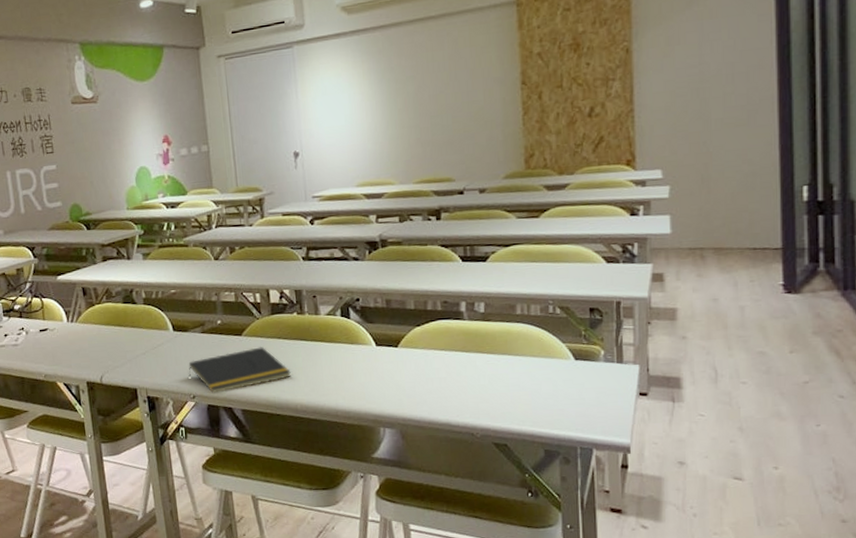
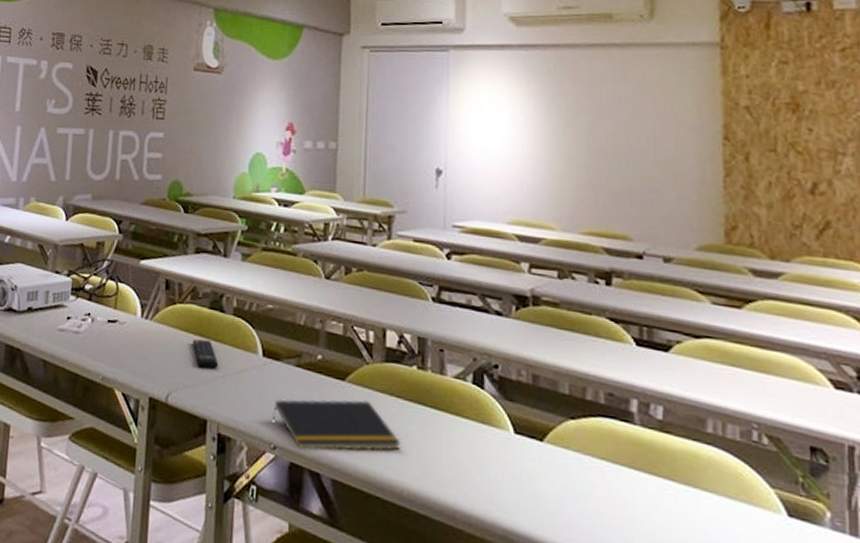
remote control: none [113,328,139,351] -> present [192,339,219,369]

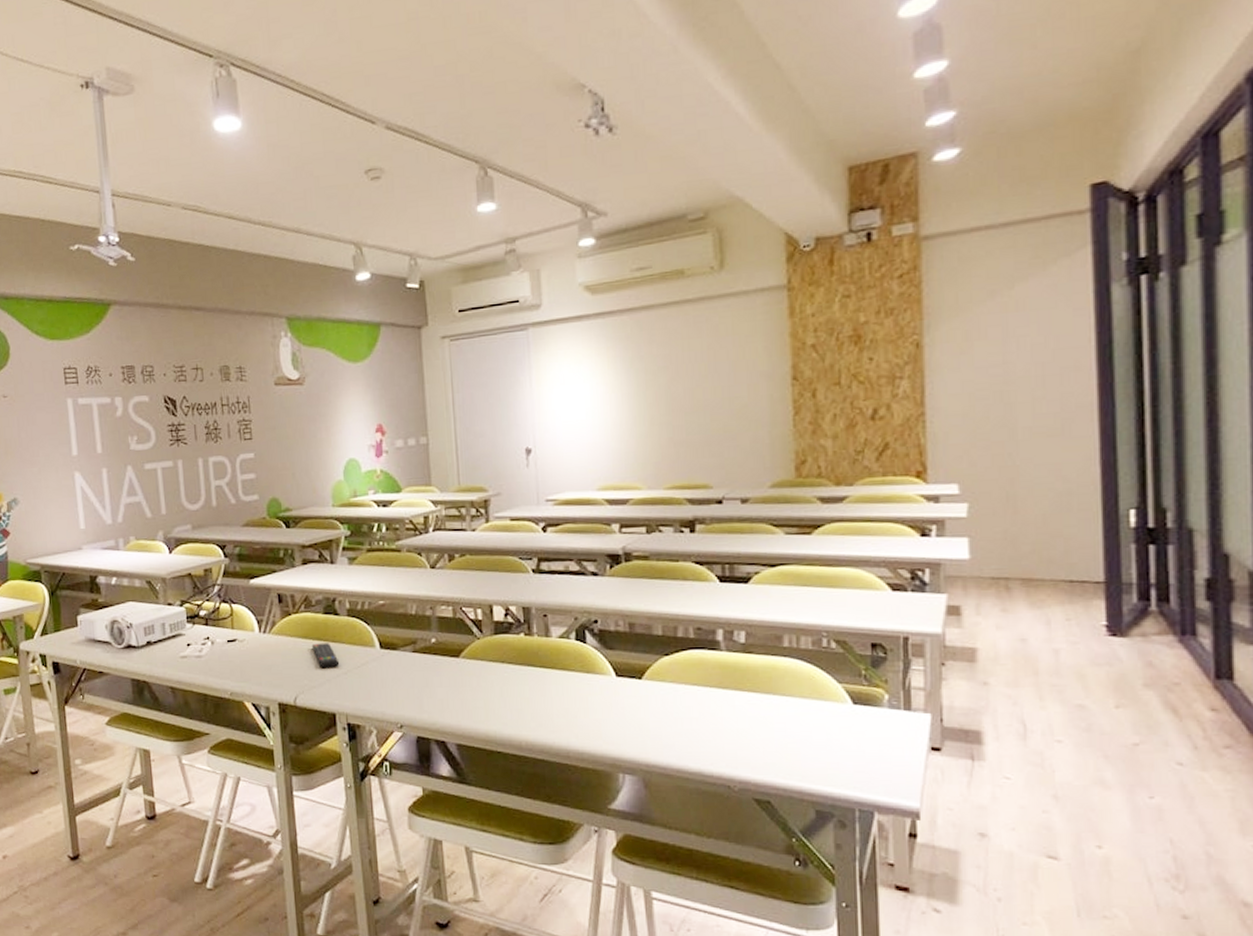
notepad: present [272,399,400,452] -> none [396,672,515,722]

